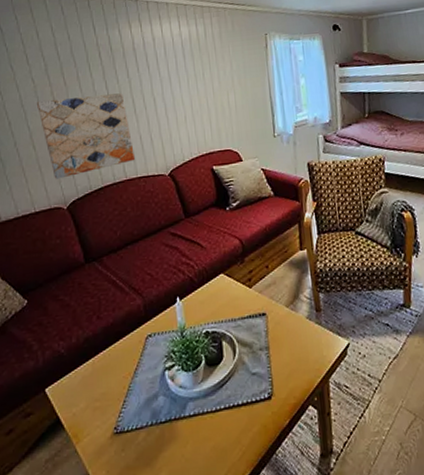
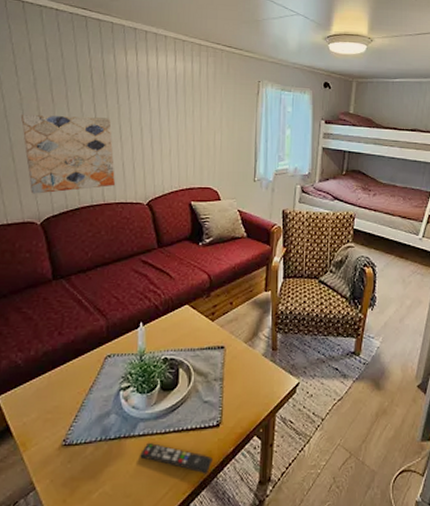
remote control: none [193,422,269,452] -> present [140,442,213,474]

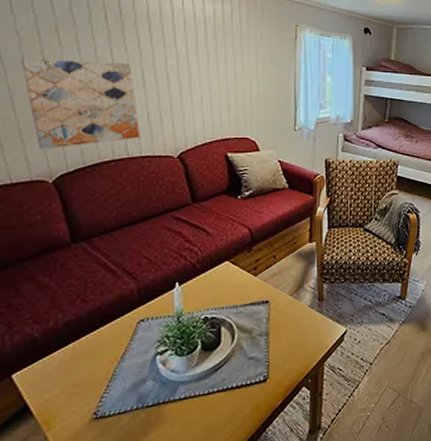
remote control: present [140,442,213,474] -> none [182,405,261,431]

